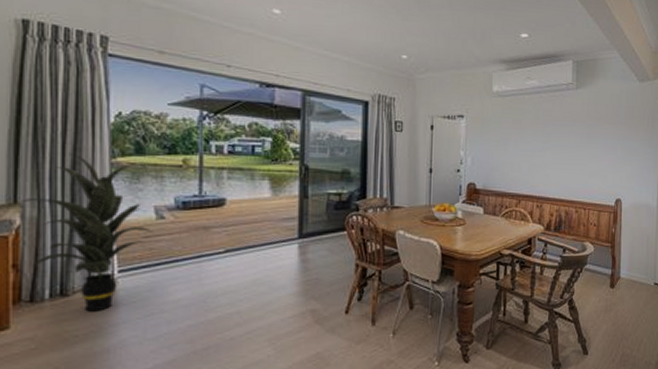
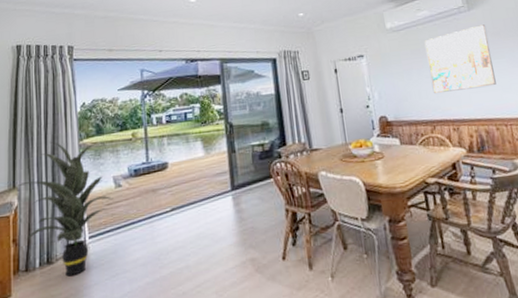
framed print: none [525,106,589,170] -> present [424,24,496,93]

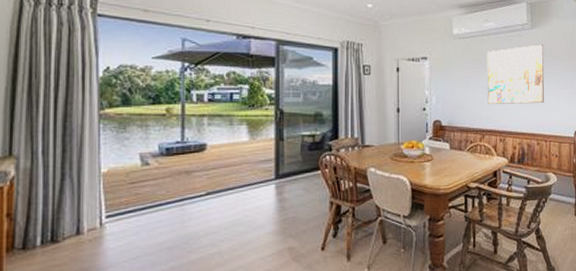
indoor plant: present [18,141,114,277] -> none [15,108,139,257]

